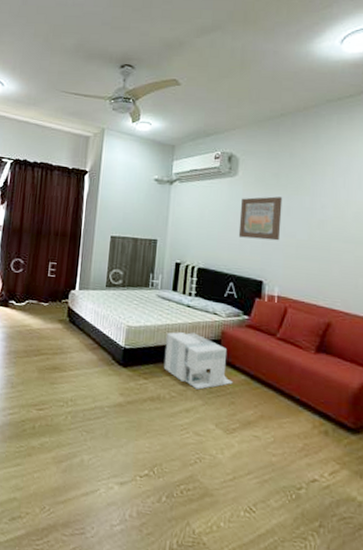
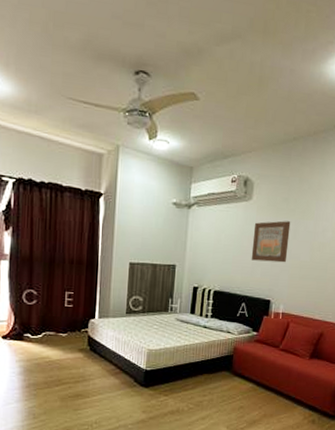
architectural model: present [163,332,233,390] -> none [182,351,242,400]

